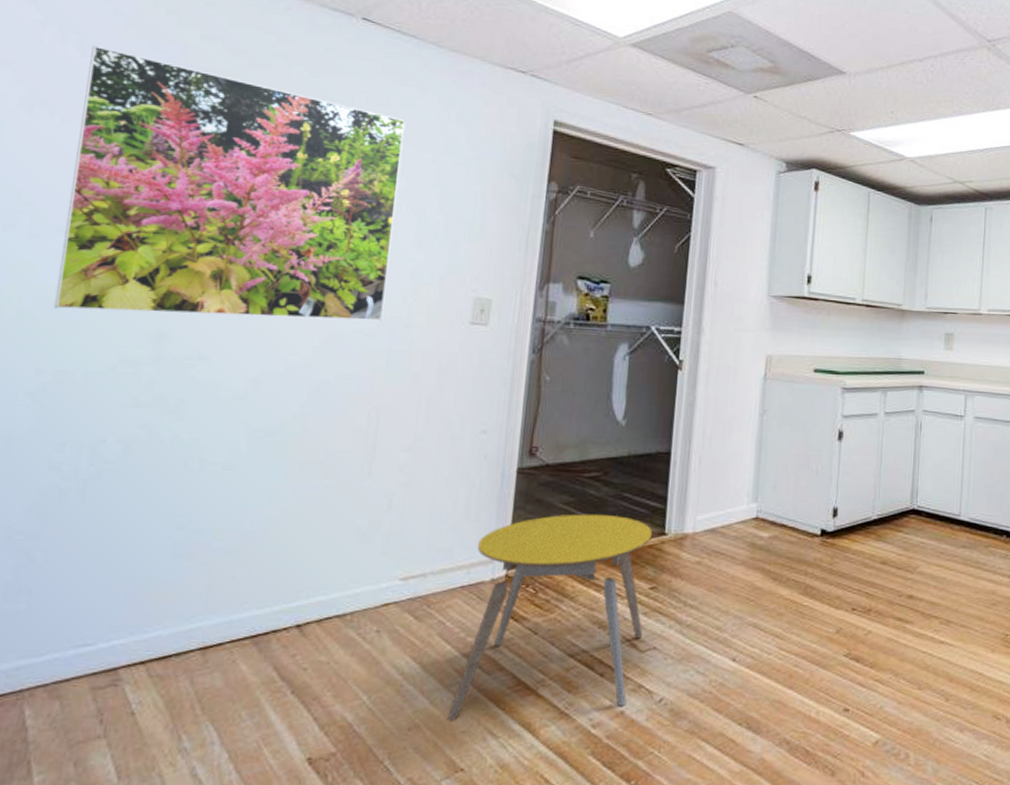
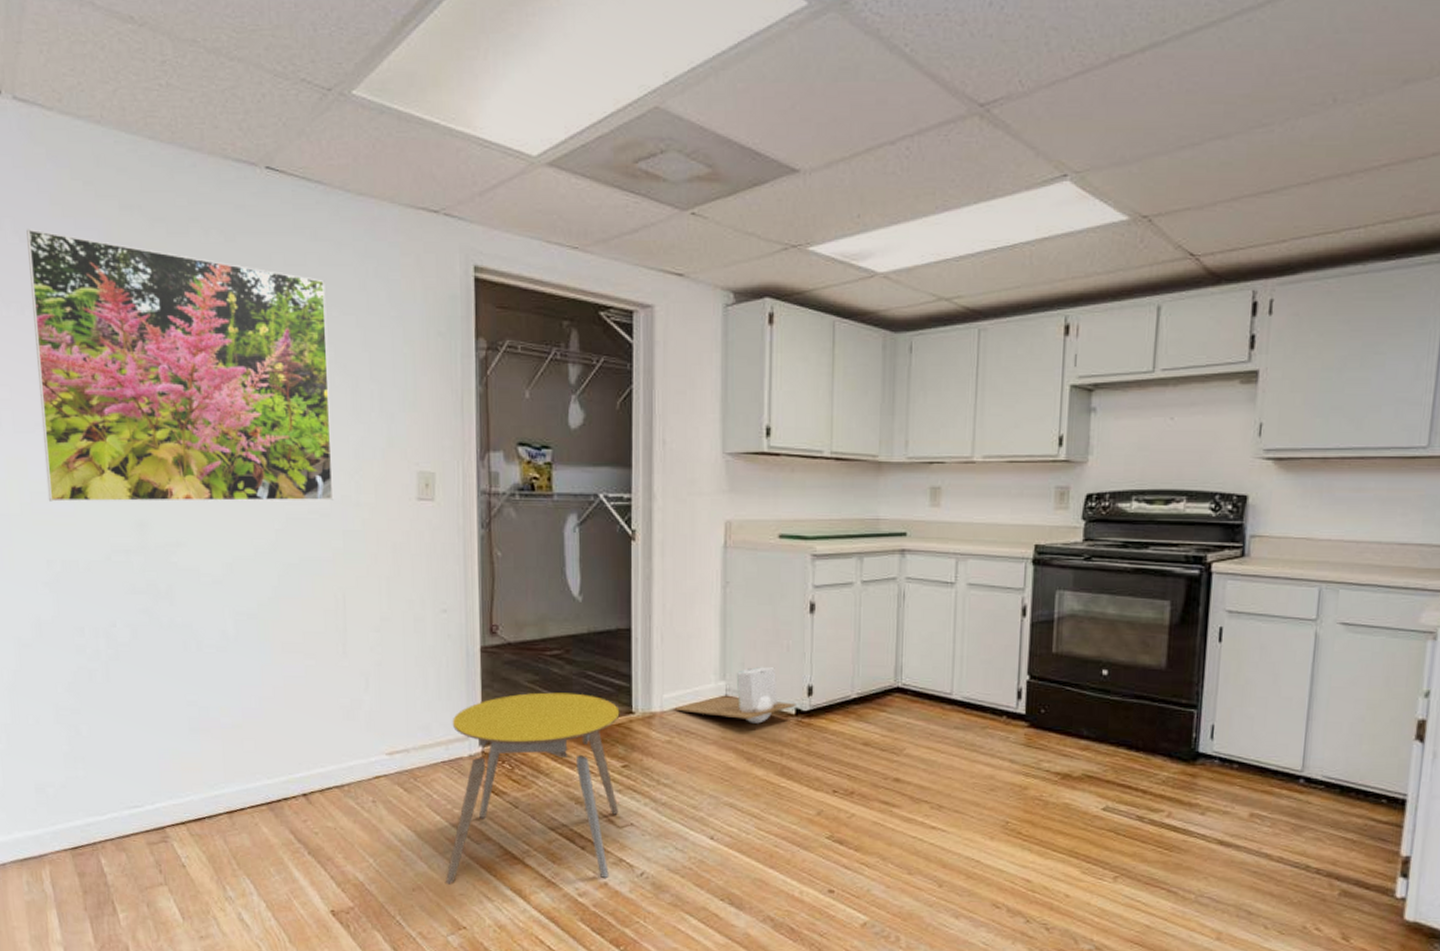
trash can: none [706,490,822,544] -> present [674,667,796,724]

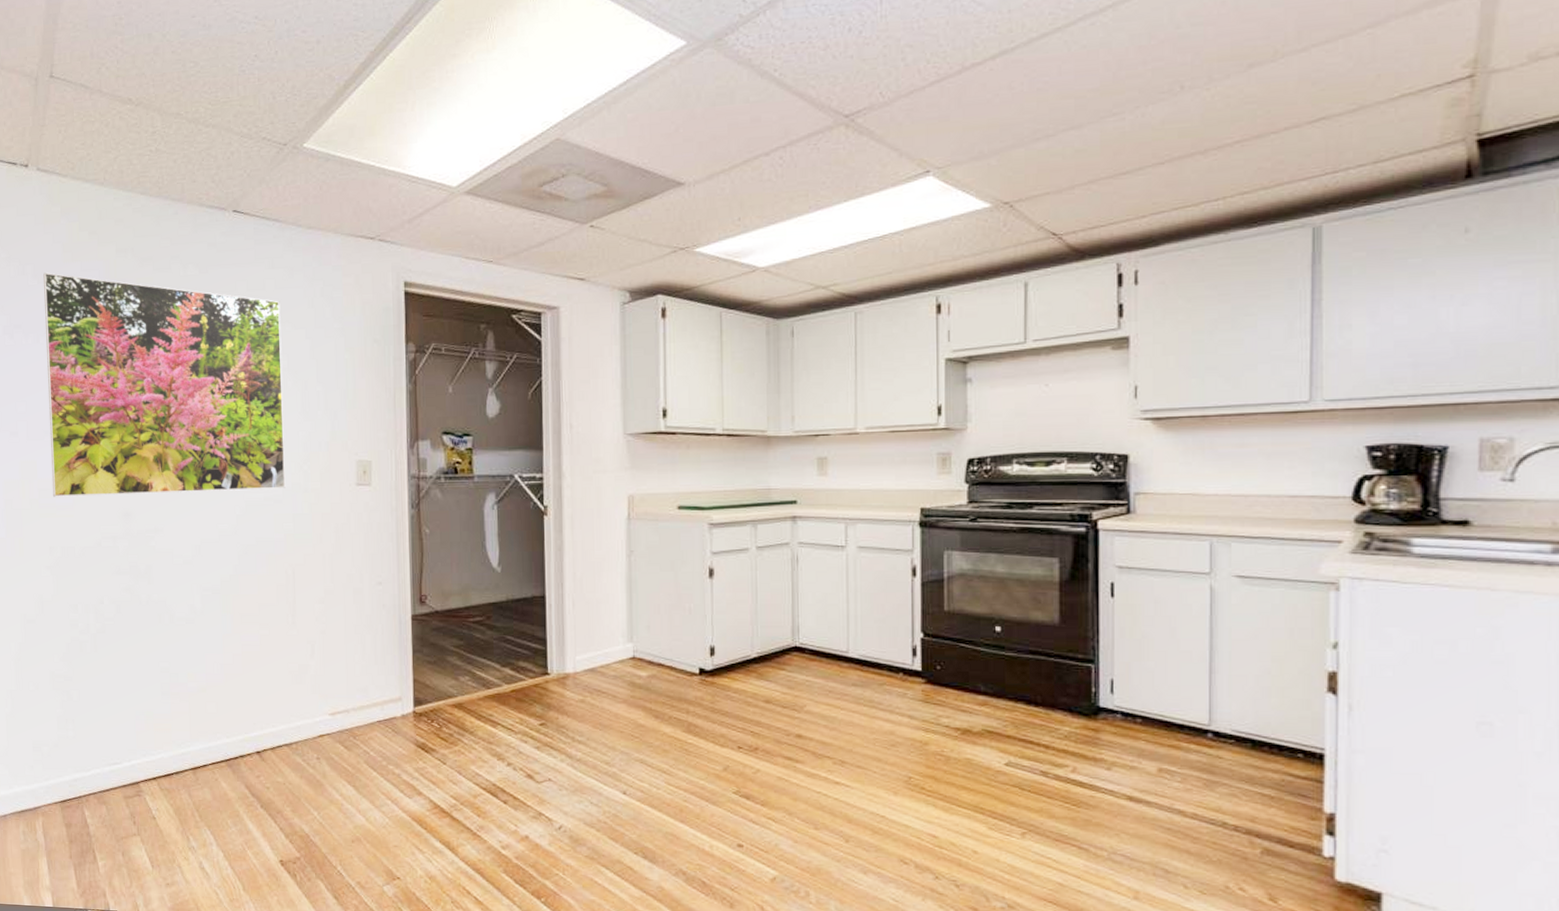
stool: present [445,692,620,885] -> none [380,656,538,837]
trash can: present [674,667,796,724] -> none [586,629,700,683]

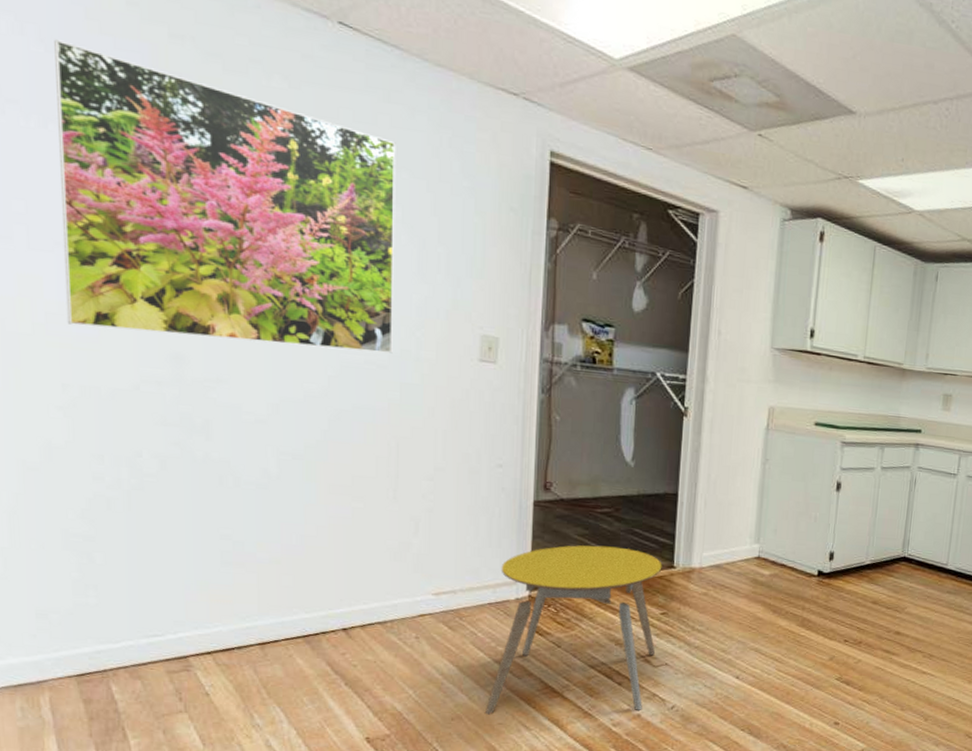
stool: none [380,656,538,837] -> present [484,545,663,715]

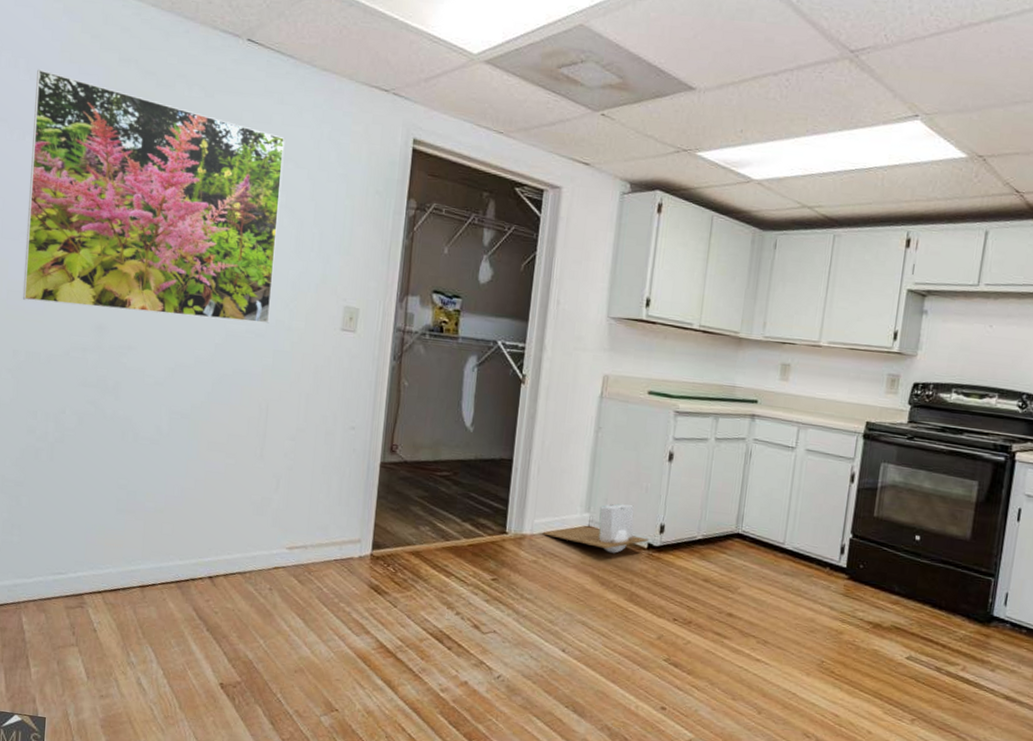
stool: present [484,545,663,715] -> none [324,507,495,678]
trash can: none [712,534,819,582] -> present [542,504,649,553]

